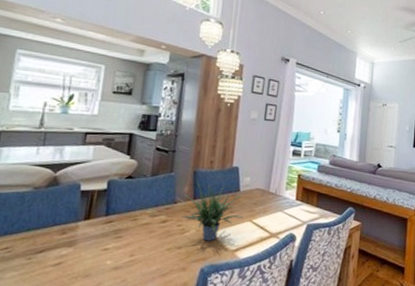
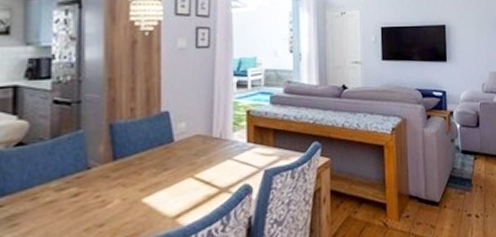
potted plant: present [180,179,244,241] -> none [98,134,183,211]

